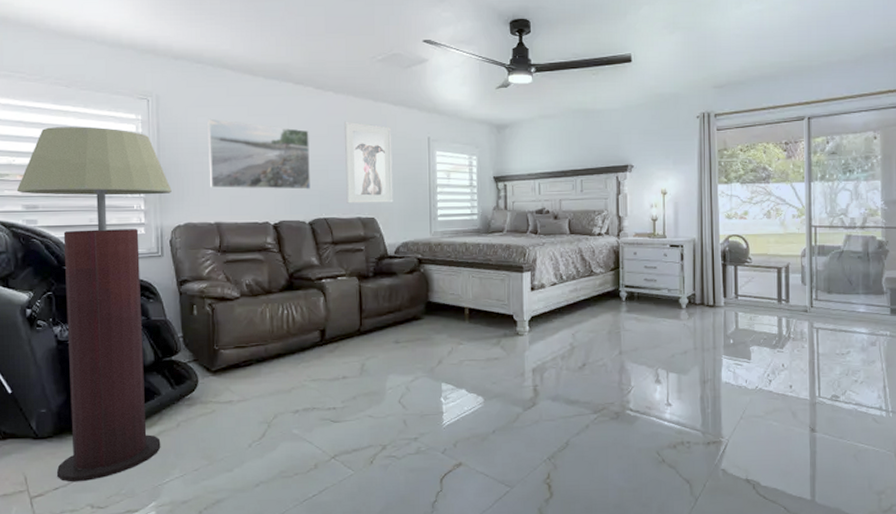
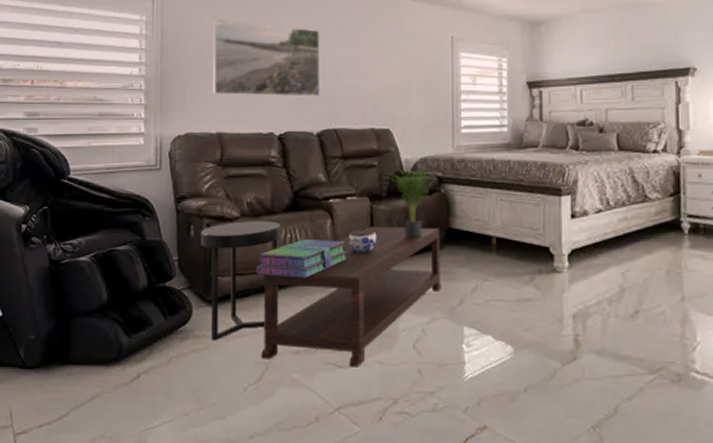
floor lamp: present [16,126,172,482] -> none [19,28,173,420]
side table: none [204,300,279,406] -> present [201,221,281,341]
stack of books: none [257,314,340,348] -> present [256,238,348,278]
coffee table: none [263,301,423,421] -> present [261,226,442,367]
jar: none [339,304,365,326] -> present [348,228,377,254]
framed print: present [345,121,393,203] -> none [359,19,411,112]
potted plant: none [376,243,413,312] -> present [391,158,433,239]

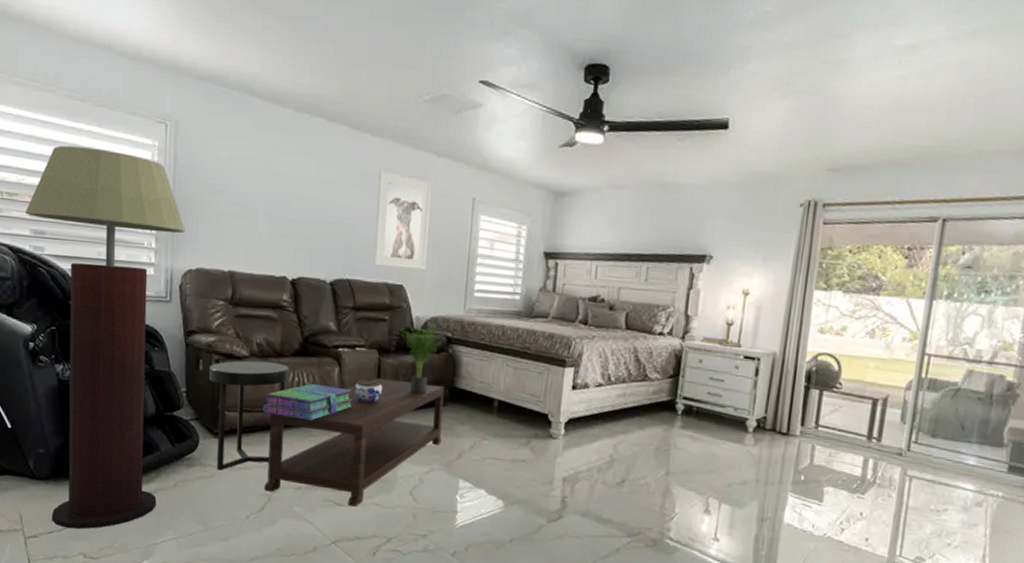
floor lamp: none [19,28,173,420] -> present [24,145,185,529]
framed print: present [212,18,320,97] -> none [226,152,339,245]
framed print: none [359,19,411,112] -> present [373,169,431,270]

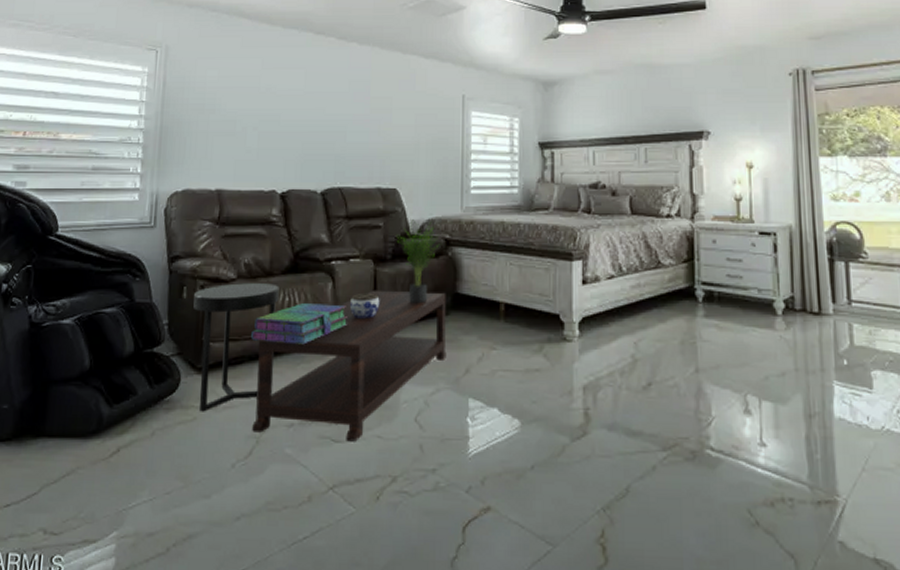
floor lamp: present [24,145,185,529] -> none [9,79,172,499]
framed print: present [373,169,431,270] -> none [365,76,421,171]

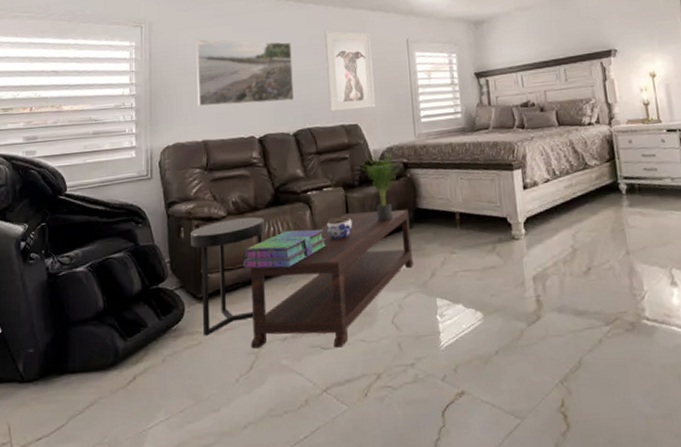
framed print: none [214,71,328,154] -> present [196,39,294,106]
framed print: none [365,76,421,171] -> present [325,30,376,112]

